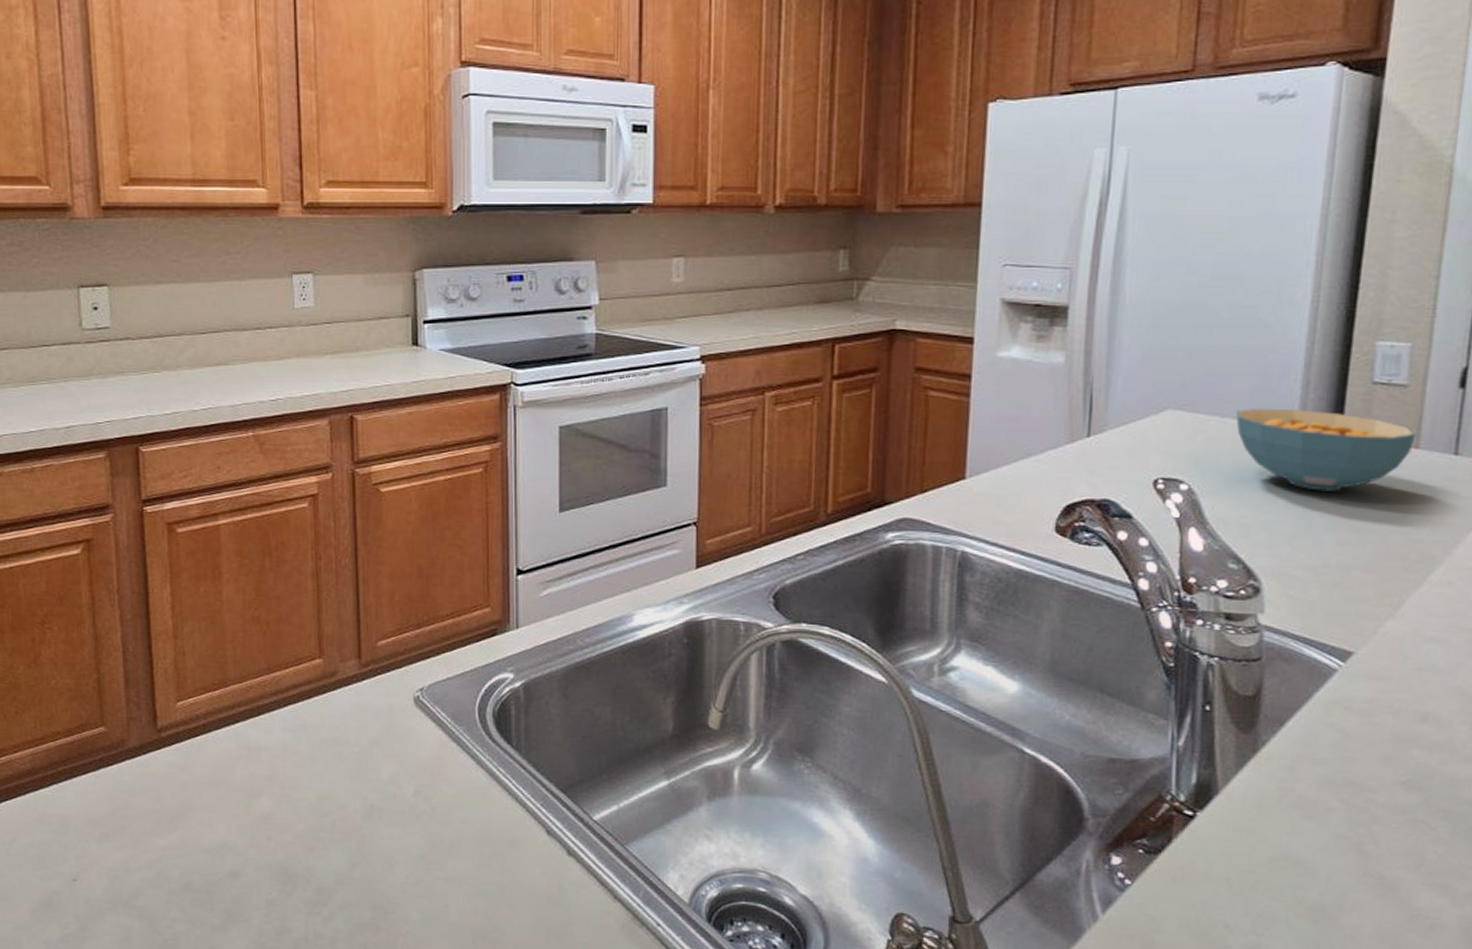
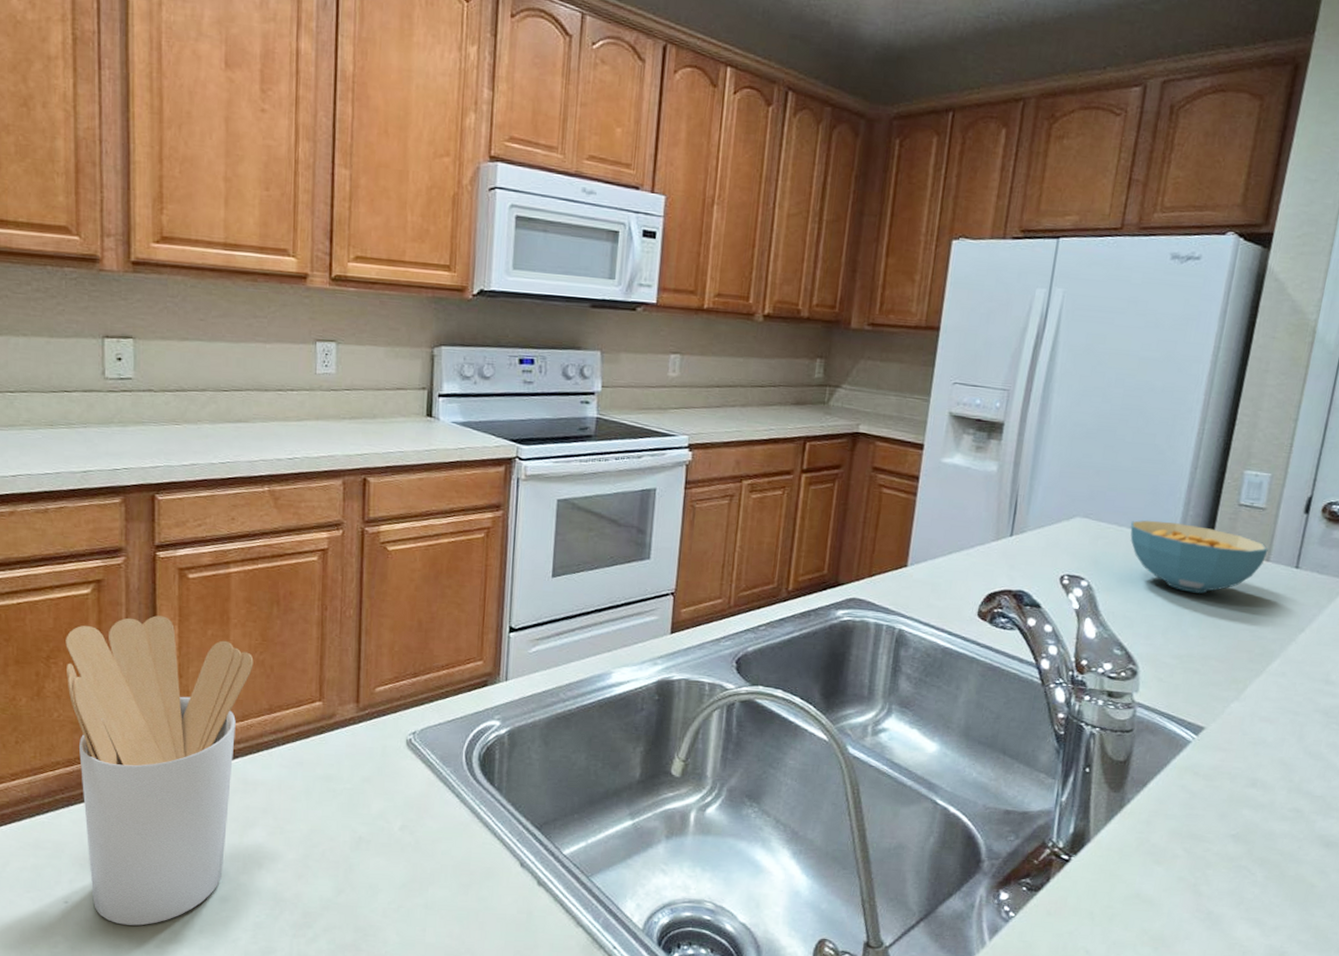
utensil holder: none [59,574,249,905] -> present [66,615,254,926]

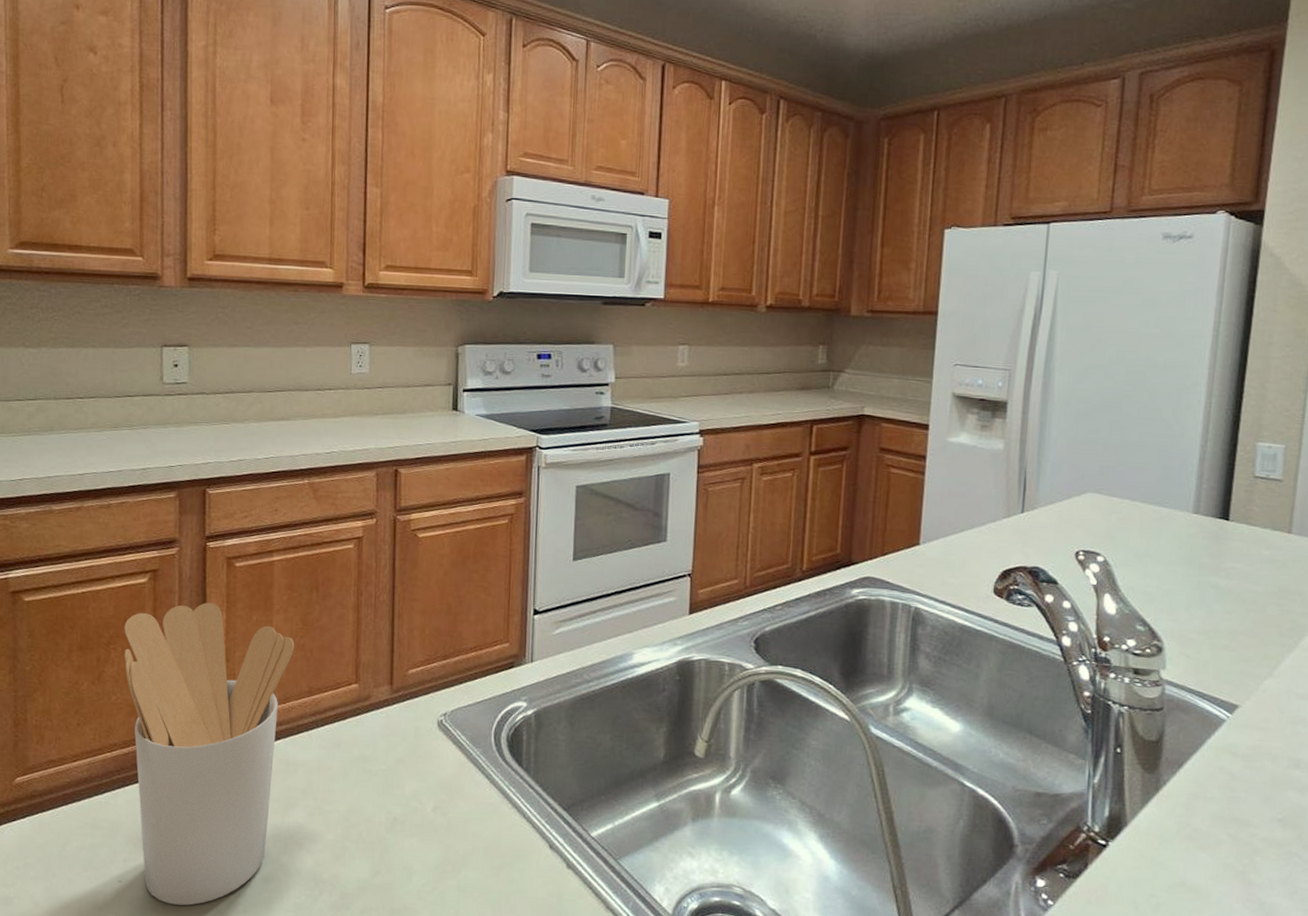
cereal bowl: present [1130,520,1268,594] -> none [1143,494,1289,567]

